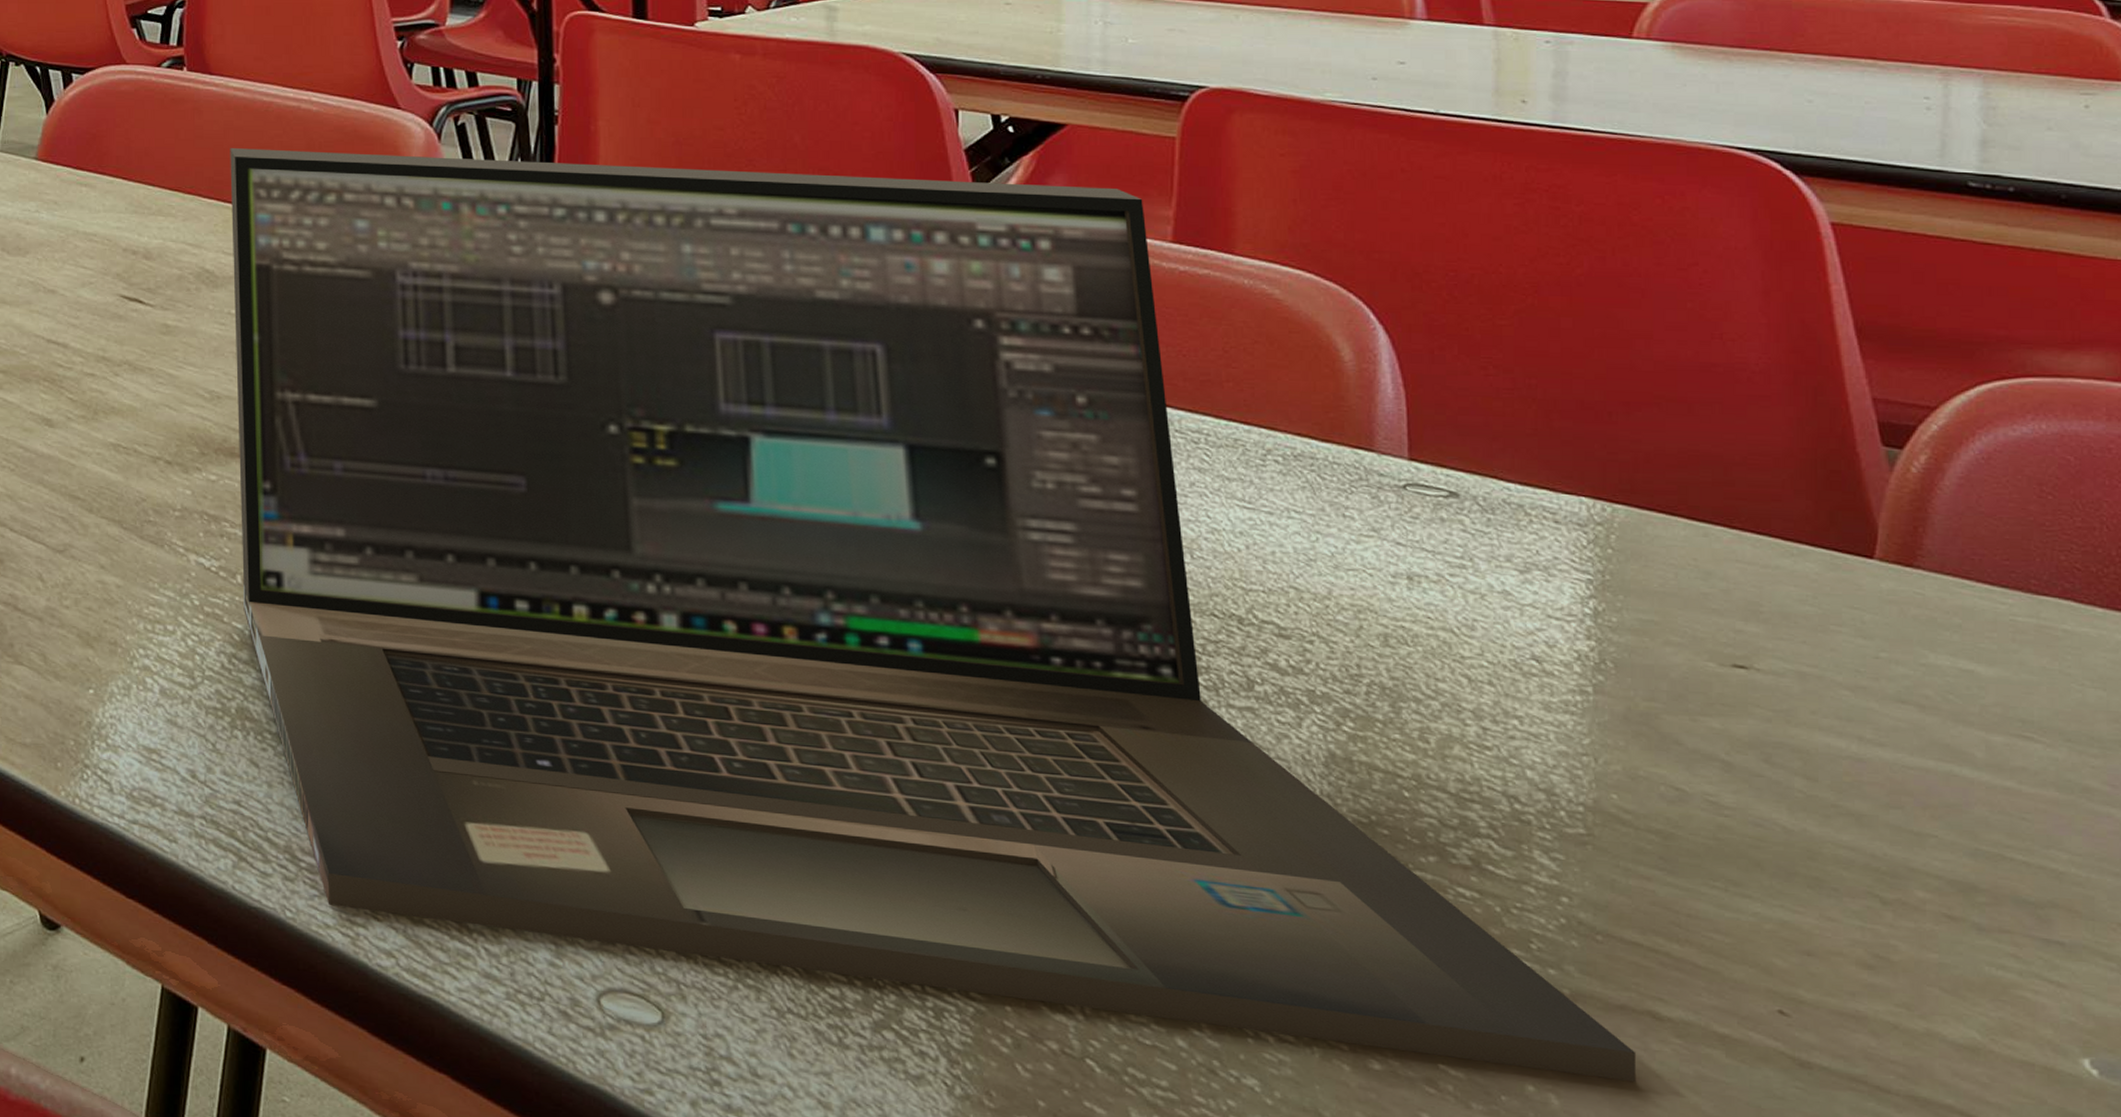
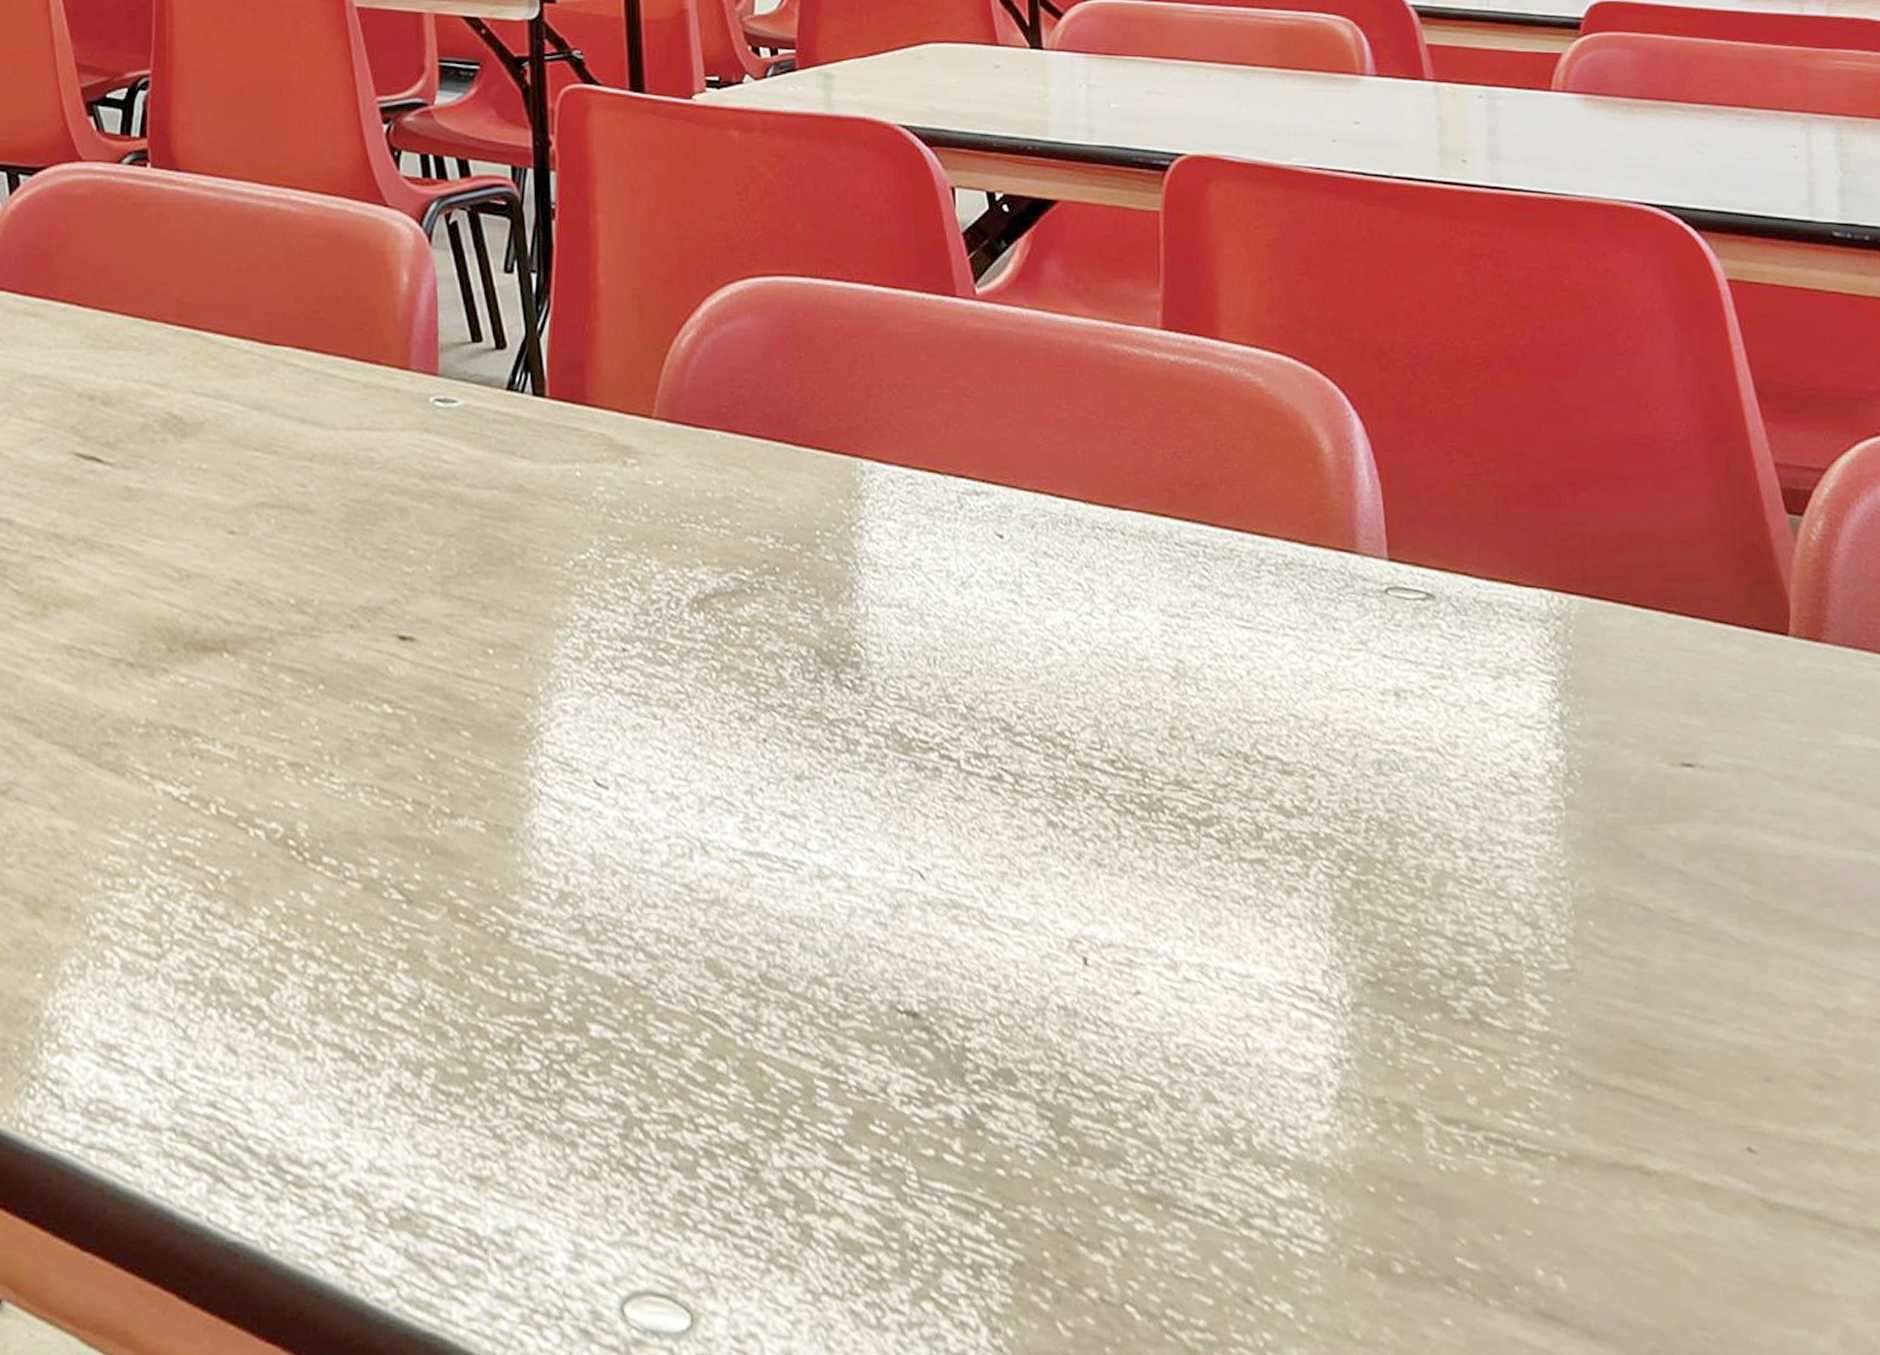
laptop: present [230,148,1637,1083] -> none [200,261,1632,1251]

